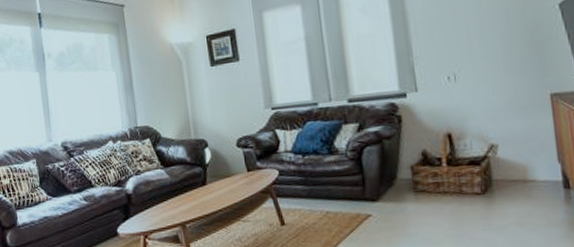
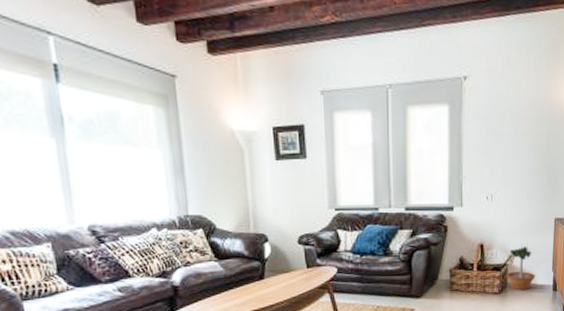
potted tree: none [490,128,534,189] -> present [507,243,536,290]

